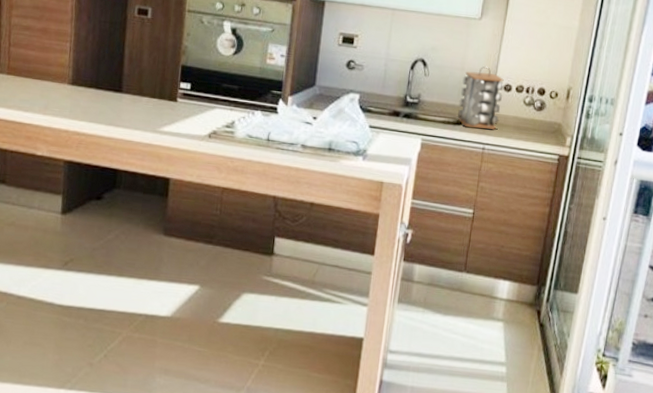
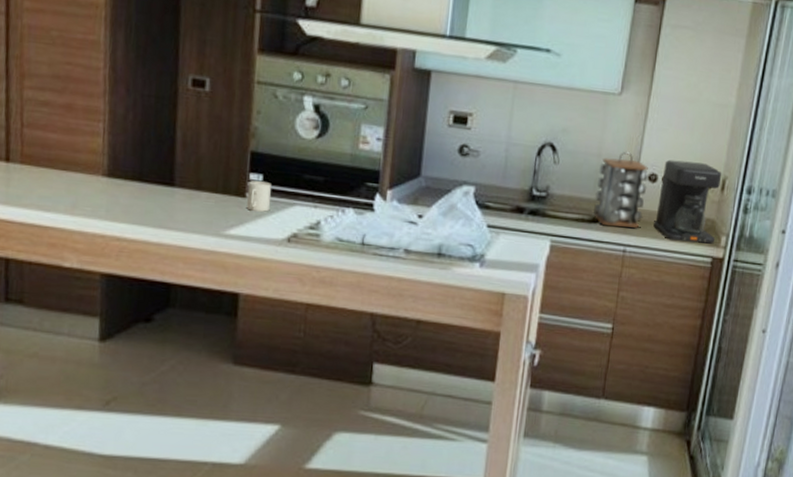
mug: none [177,88,198,114] -> present [247,181,272,213]
coffee maker: none [508,73,567,144] -> present [653,159,722,244]

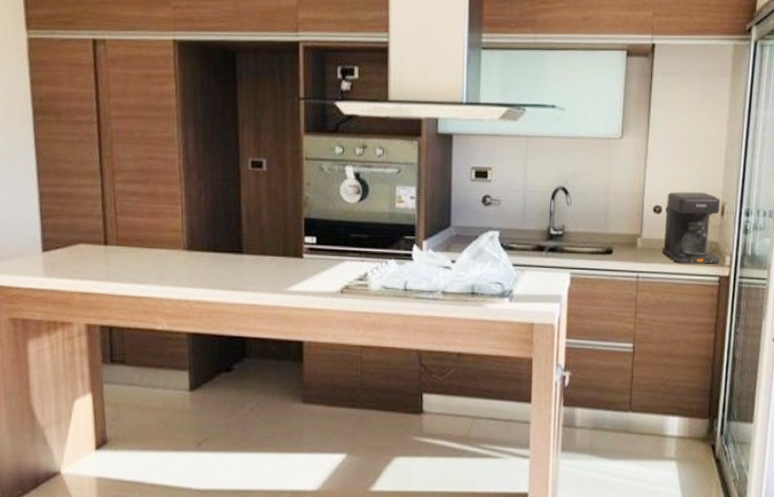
mug: present [247,181,272,213] -> none [304,243,325,270]
spice rack: present [594,151,649,229] -> none [607,188,653,256]

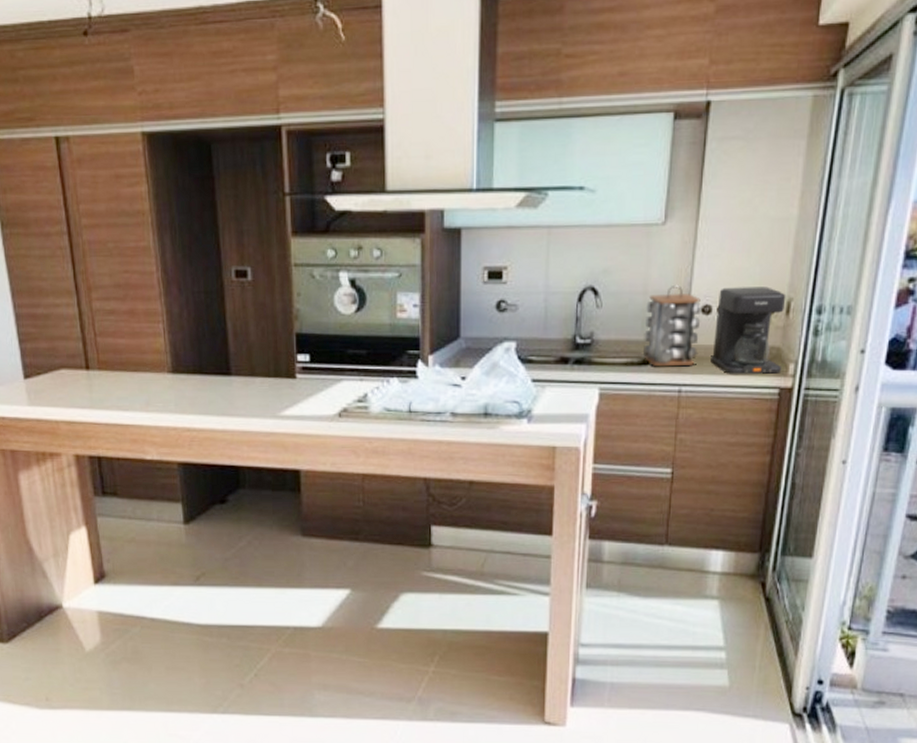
spice rack: none [607,188,653,256] -> present [643,284,702,367]

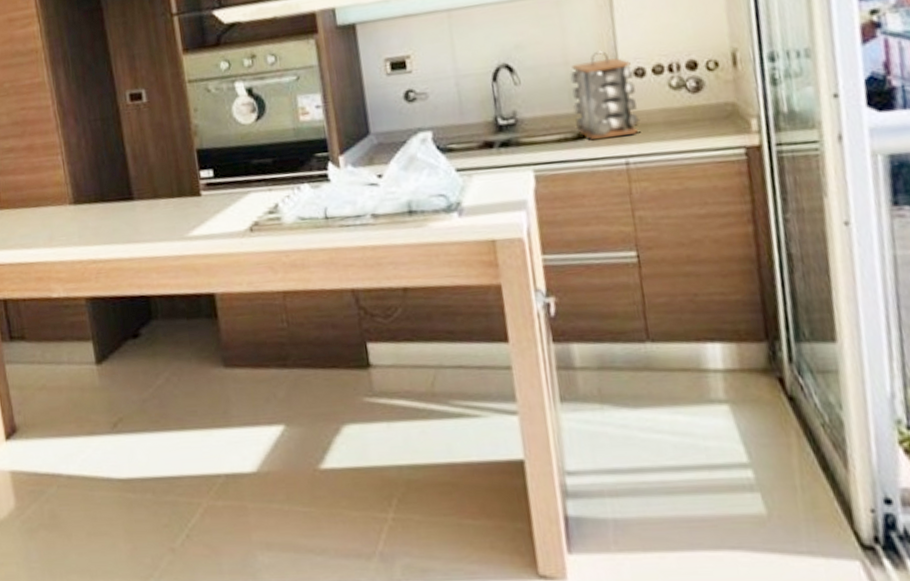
coffee maker: present [710,286,786,376] -> none [649,40,744,140]

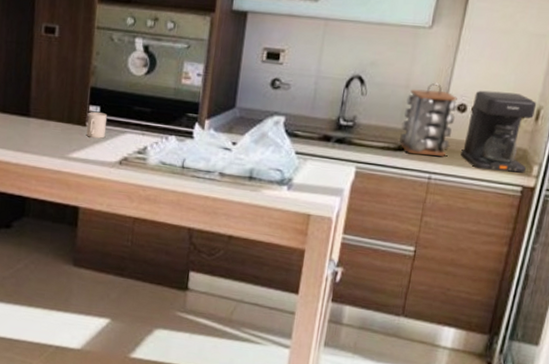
mug: none [201,176,227,209] -> present [86,112,108,139]
coffee maker: none [649,40,744,140] -> present [460,90,537,173]

